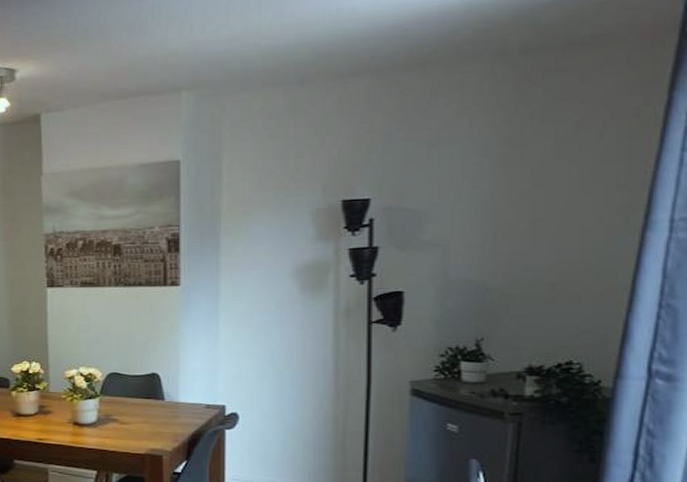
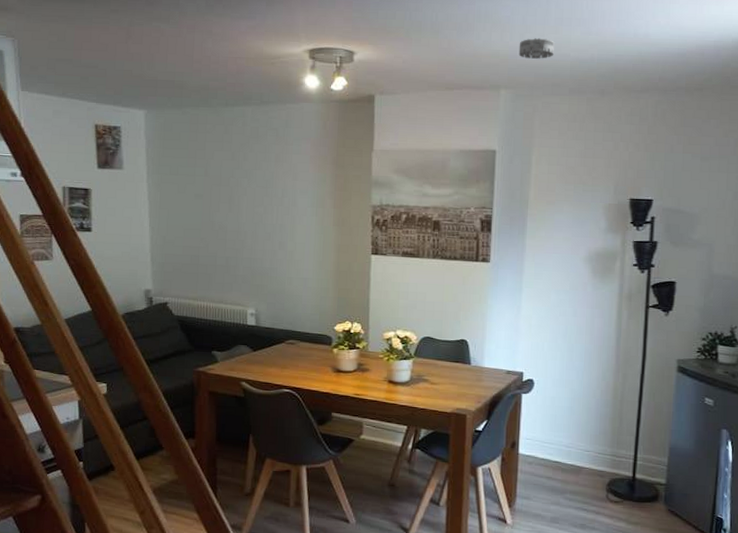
smoke detector: none [200,28,242,54] -> present [518,38,554,59]

